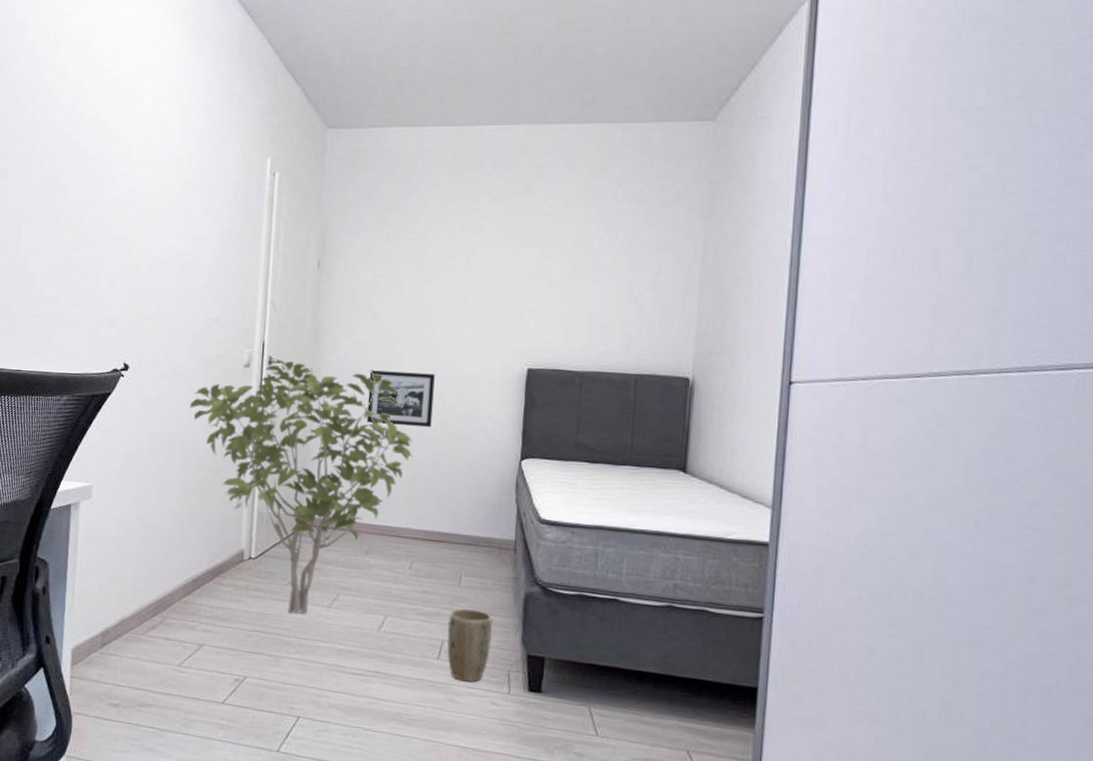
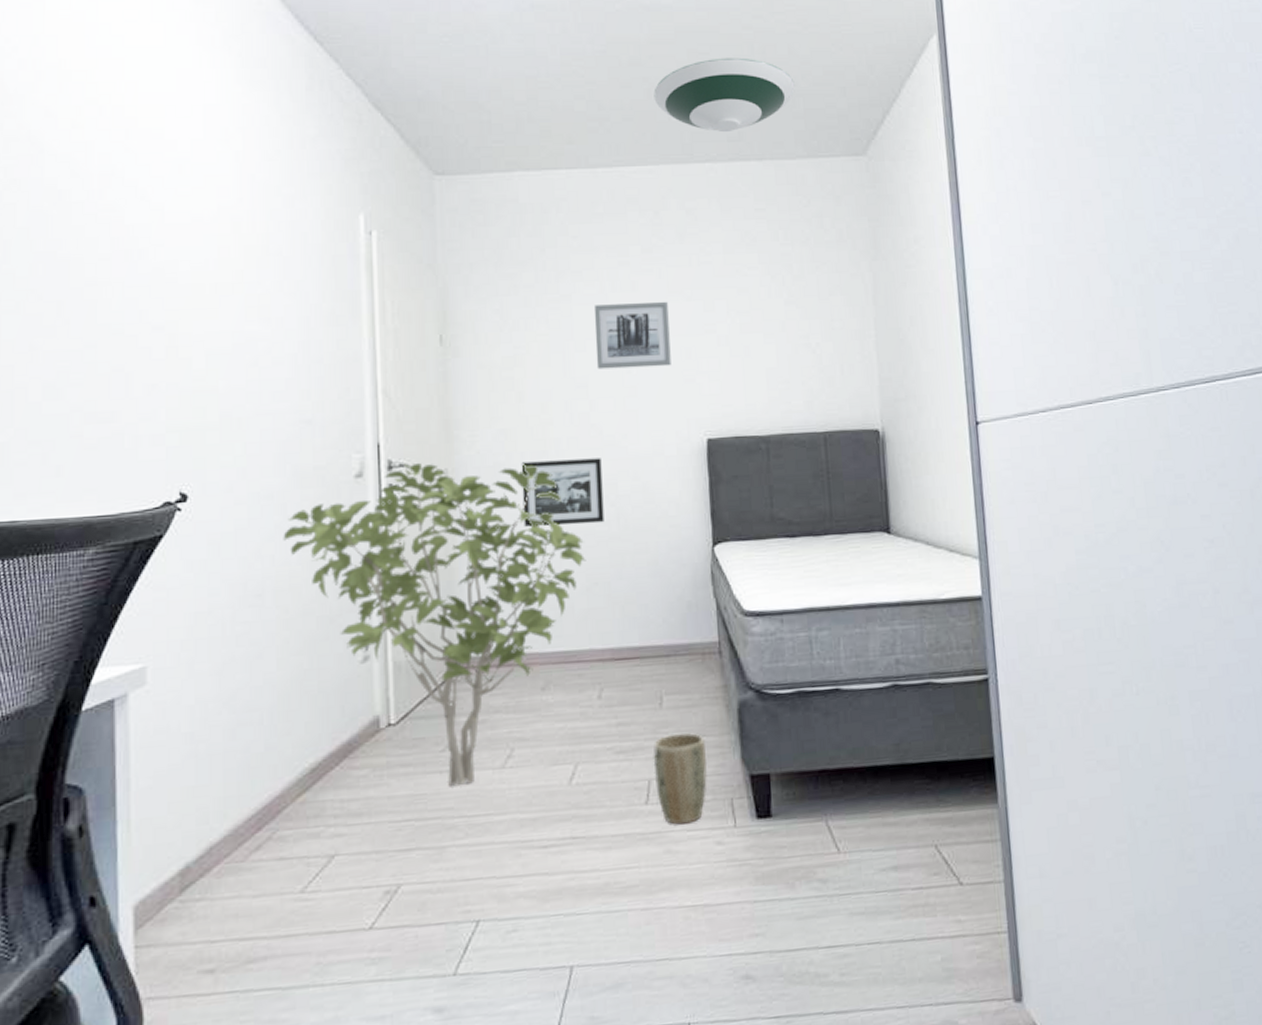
wall art: none [440,245,508,303] -> present [594,301,671,370]
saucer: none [519,26,654,97] -> present [653,57,795,133]

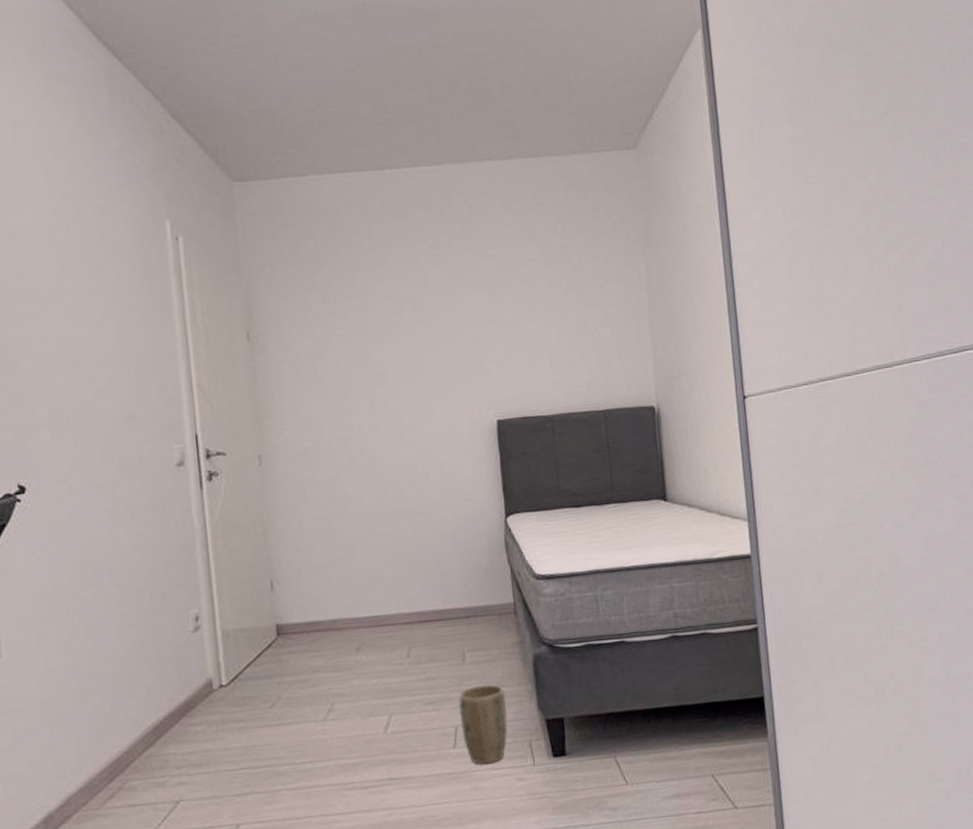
shrub: present [283,463,586,786] -> none [114,448,391,738]
picture frame: present [521,458,604,527] -> none [328,441,406,506]
wall art: present [594,301,671,370] -> none [389,293,462,359]
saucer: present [653,57,795,133] -> none [435,58,569,132]

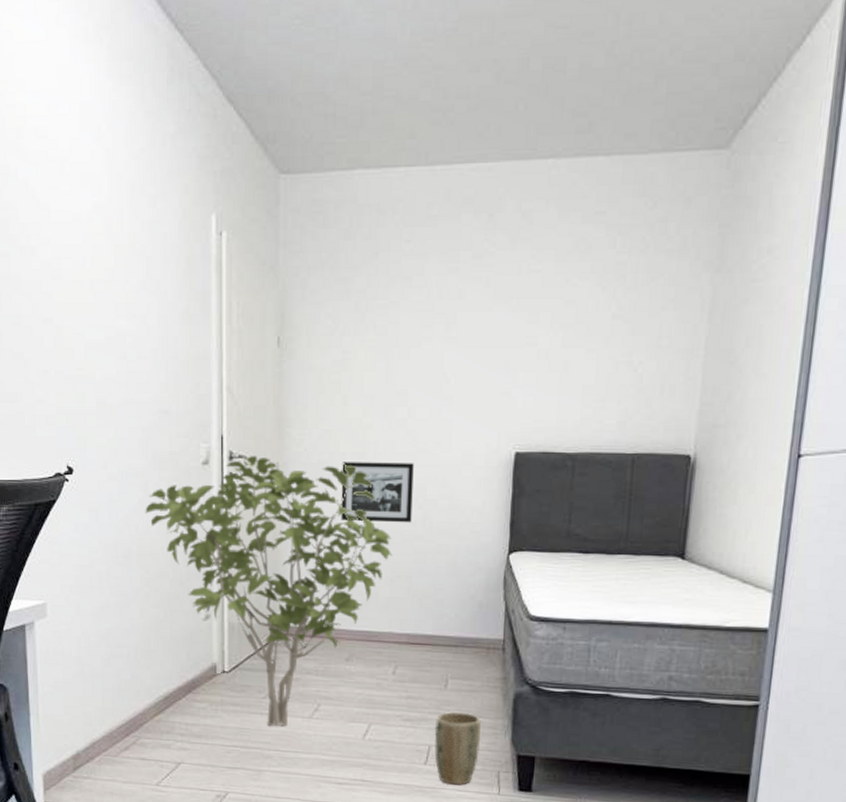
shrub: none [114,448,391,738] -> present [145,456,393,726]
picture frame: none [328,441,406,506] -> present [341,462,414,523]

